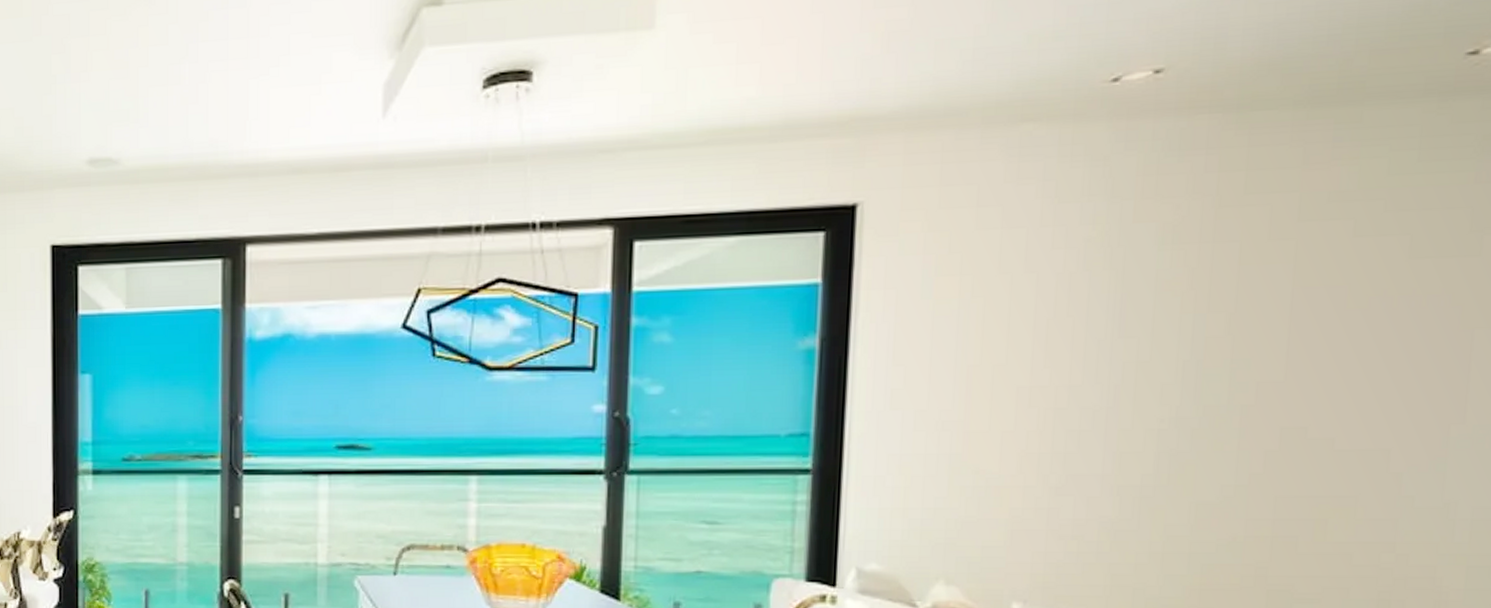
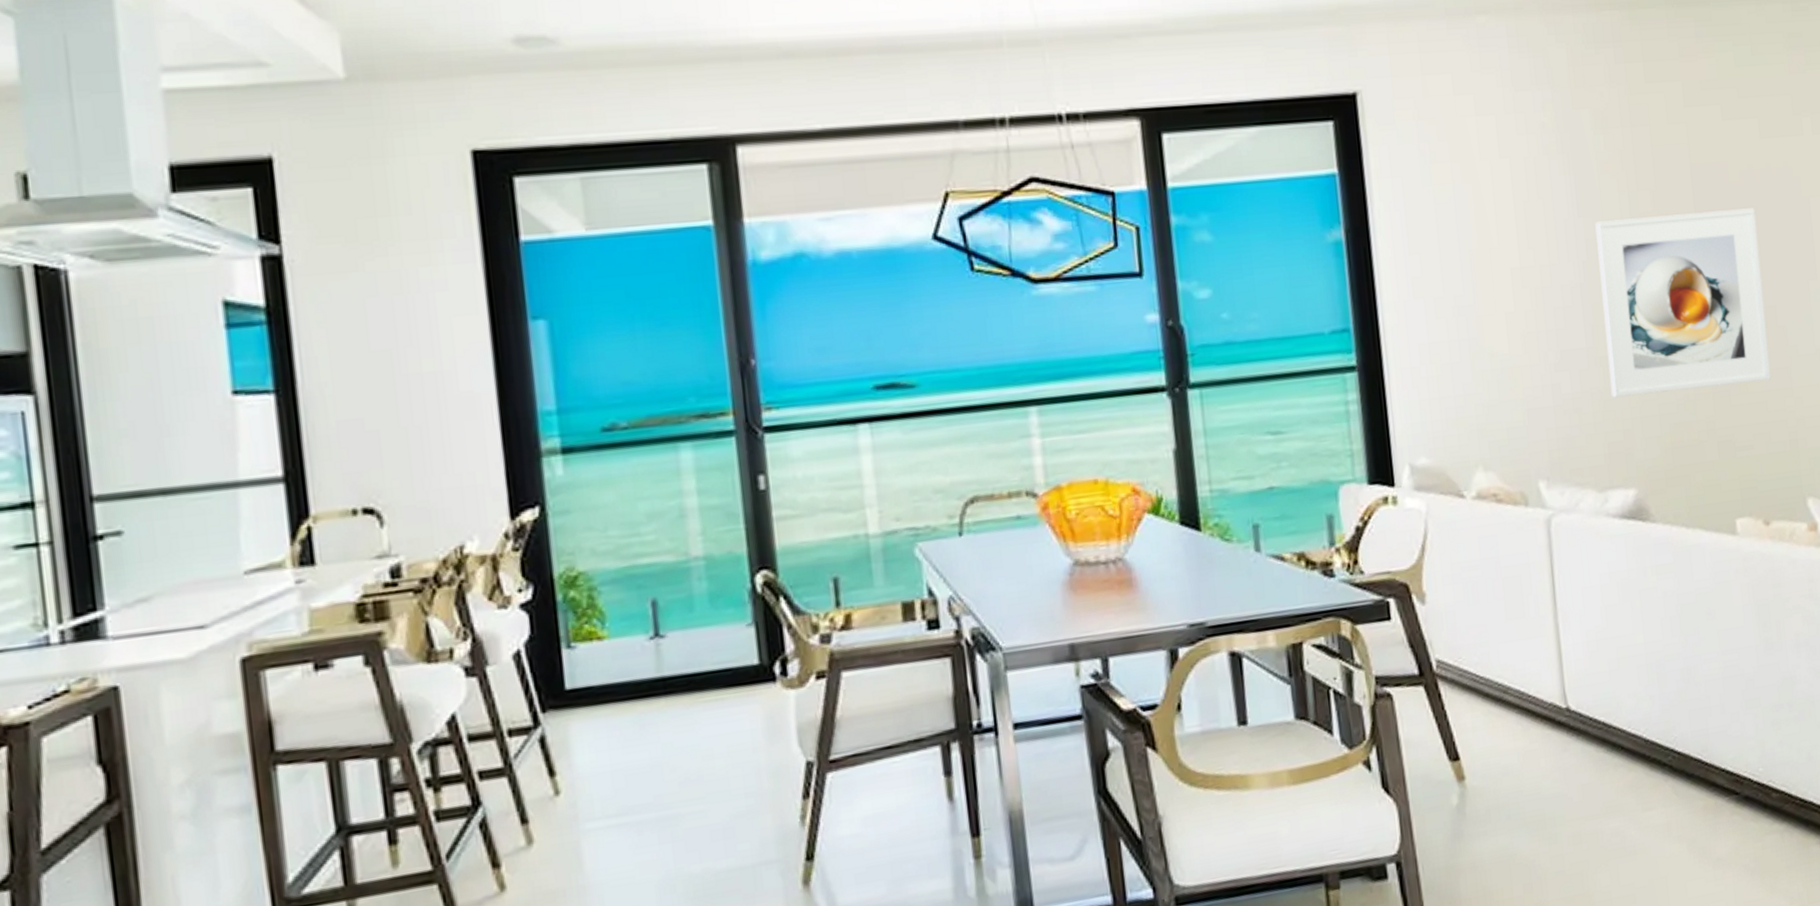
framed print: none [1126,338,1381,532] -> present [1595,208,1771,398]

